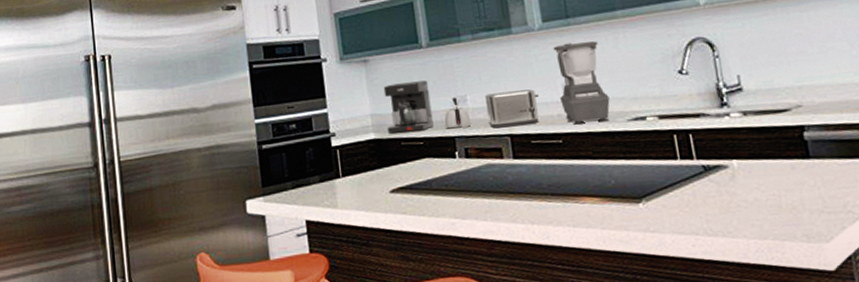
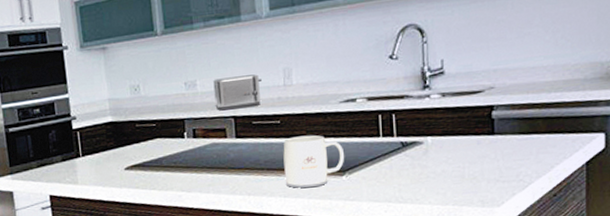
coffee maker: present [383,80,435,134] -> none [120,67,167,117]
kettle: present [444,97,472,129] -> none [175,82,200,112]
blender: present [553,41,610,125] -> none [278,28,325,107]
mug: none [567,156,640,217] -> present [283,135,345,188]

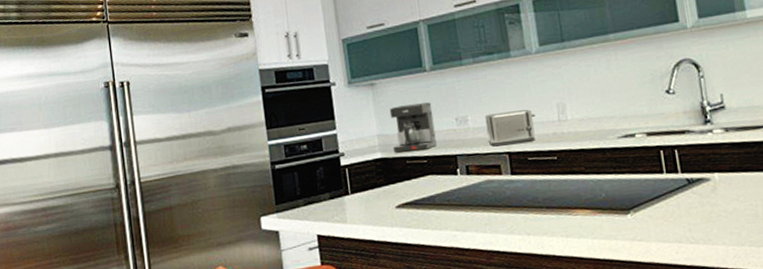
coffee maker: none [120,67,167,117] -> present [389,102,438,153]
mug: present [283,135,345,188] -> none [561,171,628,228]

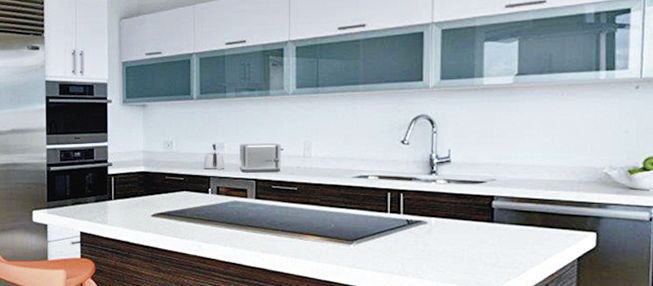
coffee maker: present [389,102,438,153] -> none [155,127,195,169]
kettle: none [447,118,473,148] -> present [203,144,226,169]

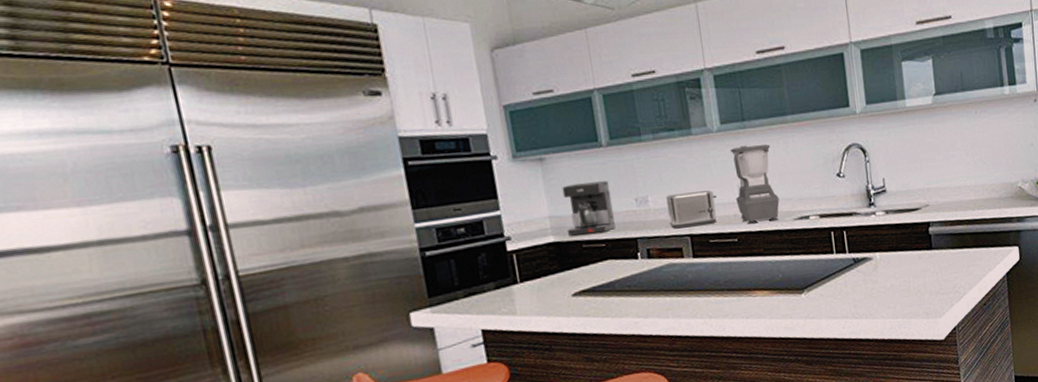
coffee maker: none [155,127,195,169] -> present [561,181,617,236]
kettle: present [203,144,226,169] -> none [626,198,654,231]
blender: none [301,108,341,177] -> present [730,144,780,224]

